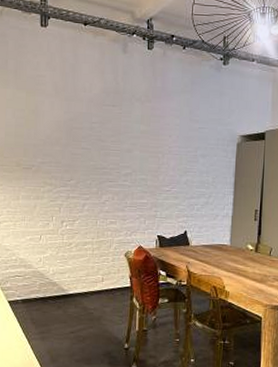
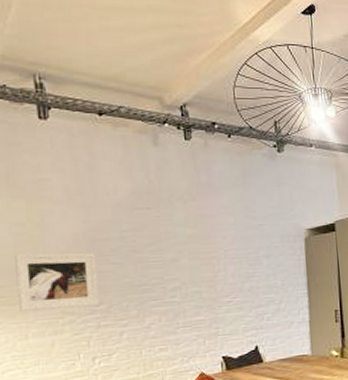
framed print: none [14,133,71,180] -> present [15,253,98,311]

